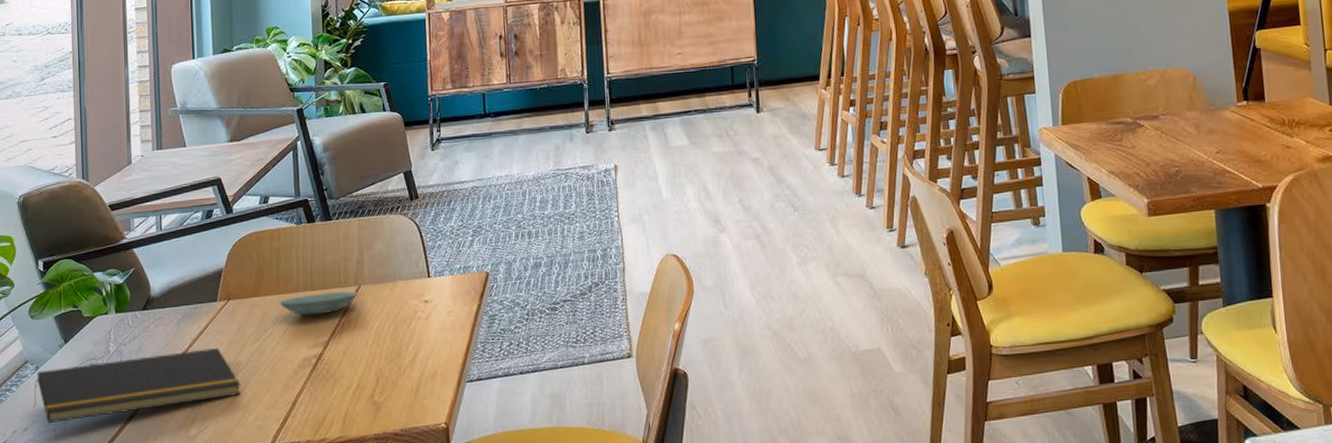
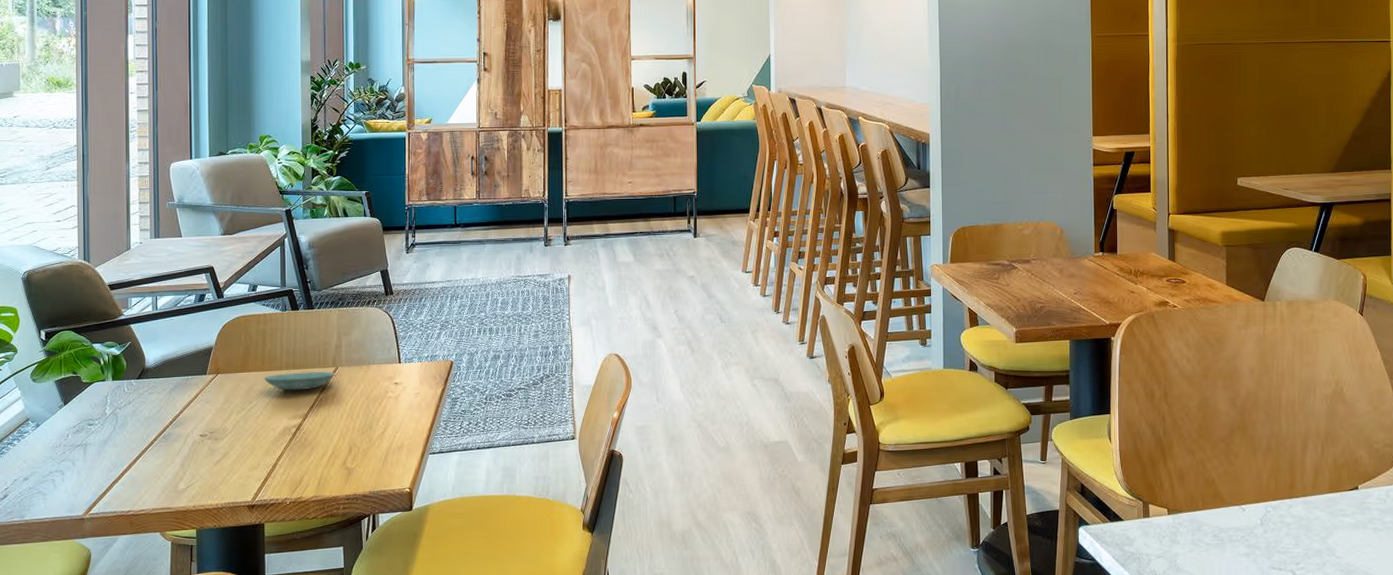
notepad: present [33,348,241,423] -> none [33,415,226,474]

